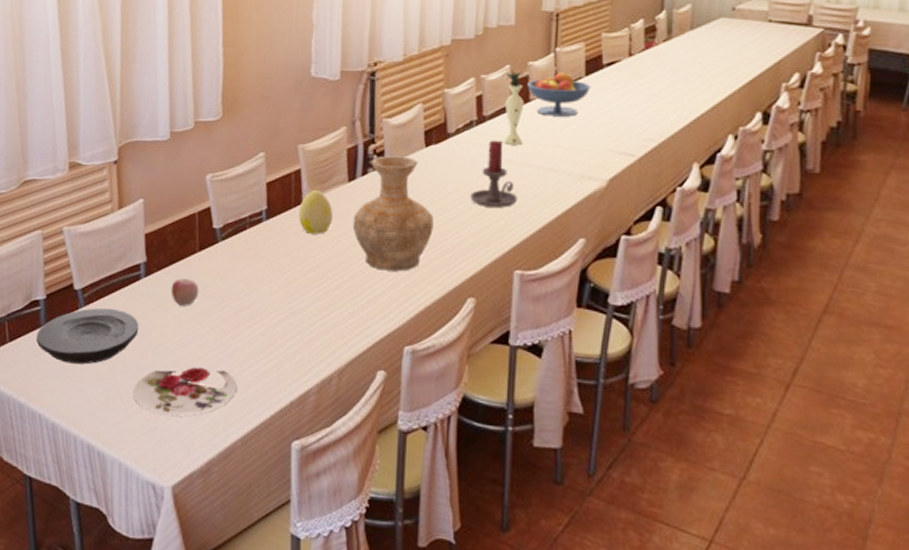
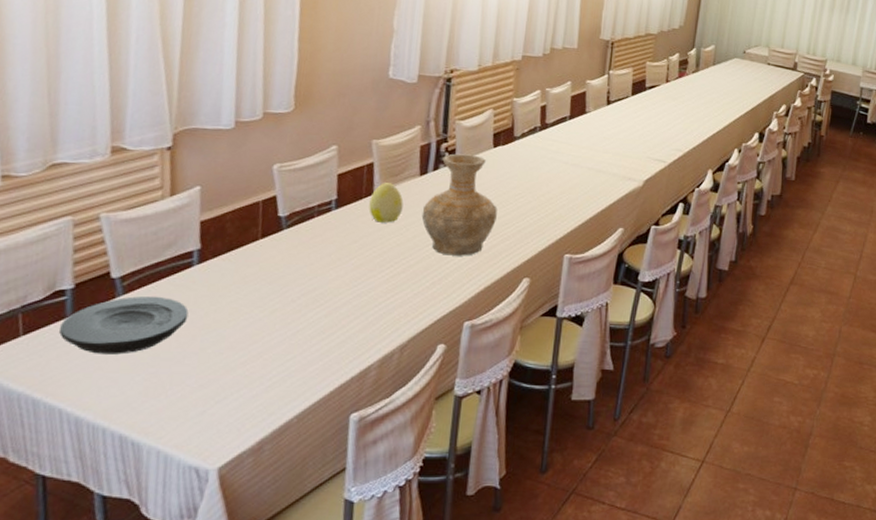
plate: present [133,367,237,417] -> none [177,350,295,400]
apple: present [171,278,199,306] -> none [227,265,260,292]
candle holder: present [470,140,518,208] -> none [531,144,571,202]
vase: present [502,70,531,145] -> none [562,86,588,150]
fruit bowl: present [528,72,591,117] -> none [585,91,636,128]

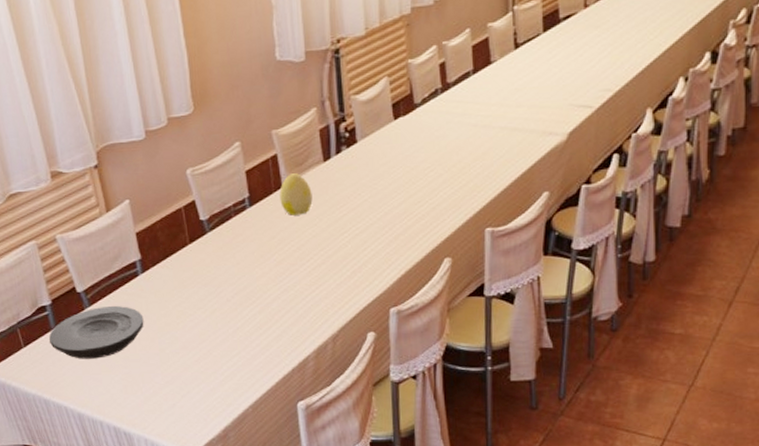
vase: present [421,153,498,256] -> none [331,131,408,242]

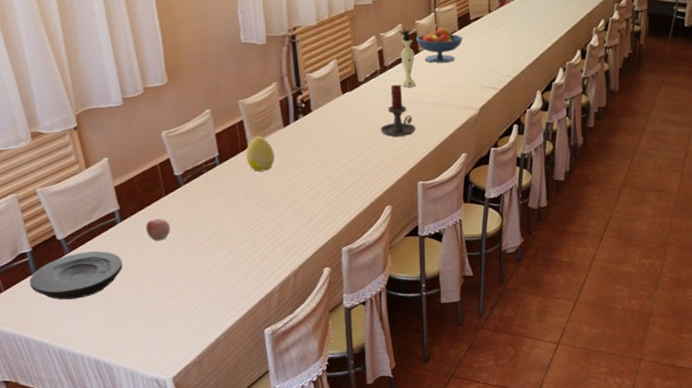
apple: none [168,270,195,296] -> present [145,218,171,241]
candle holder: none [440,105,485,172] -> present [380,84,416,137]
vase: none [463,32,491,109] -> present [396,28,418,87]
fruit bowl: none [488,30,549,77] -> present [416,27,463,63]

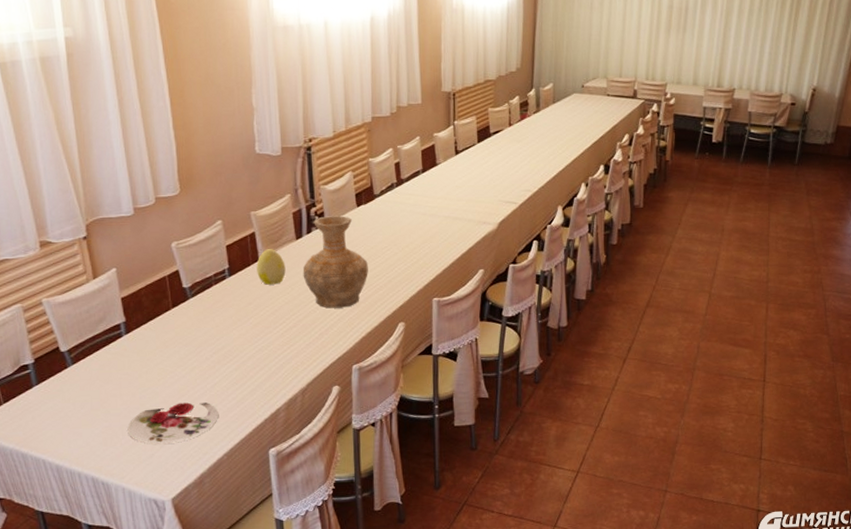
plate: present [29,250,123,300] -> none [29,363,126,414]
plate: none [126,286,214,327] -> present [127,402,218,445]
apple: present [145,218,171,241] -> none [151,332,177,355]
vase: none [291,103,355,193] -> present [302,215,368,308]
candle holder: present [380,84,416,137] -> none [395,198,432,251]
vase: present [396,28,418,87] -> none [414,140,437,201]
fruit bowl: present [416,27,463,63] -> none [434,141,483,176]

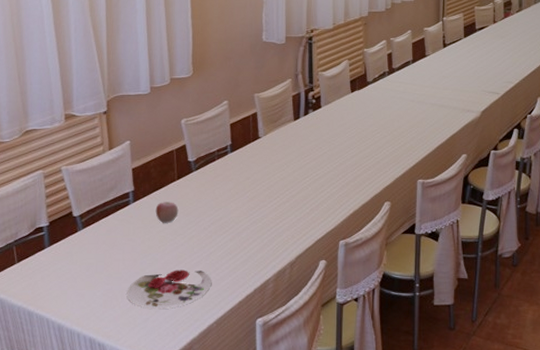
apple: none [151,332,177,355] -> present [155,202,179,223]
decorative egg: present [256,249,286,285] -> none [256,128,283,161]
vase: present [302,215,368,308] -> none [298,100,359,186]

